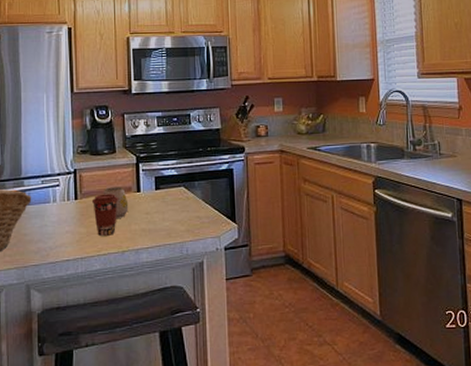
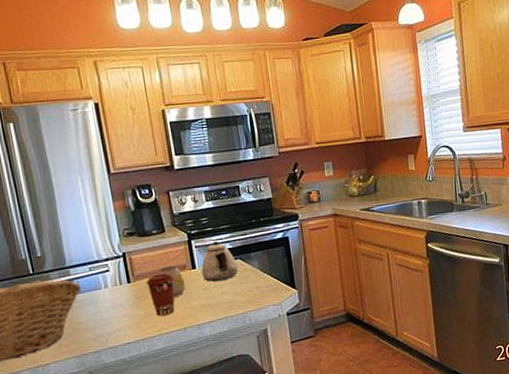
teapot: none [145,166,181,206] -> present [201,241,239,282]

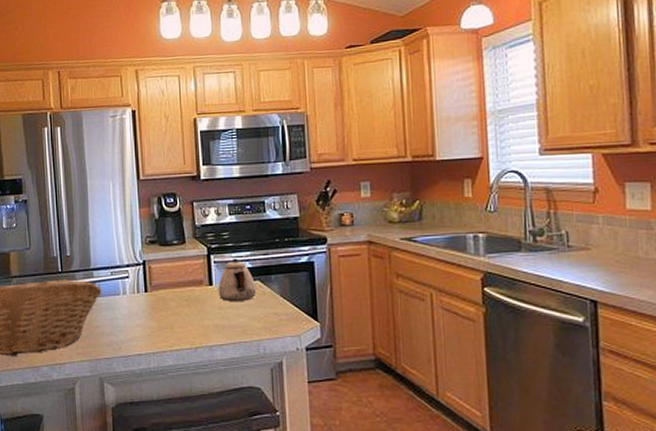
coffee cup: present [145,273,175,316] -> none [162,286,190,331]
mug: present [156,265,186,298] -> none [173,279,201,314]

